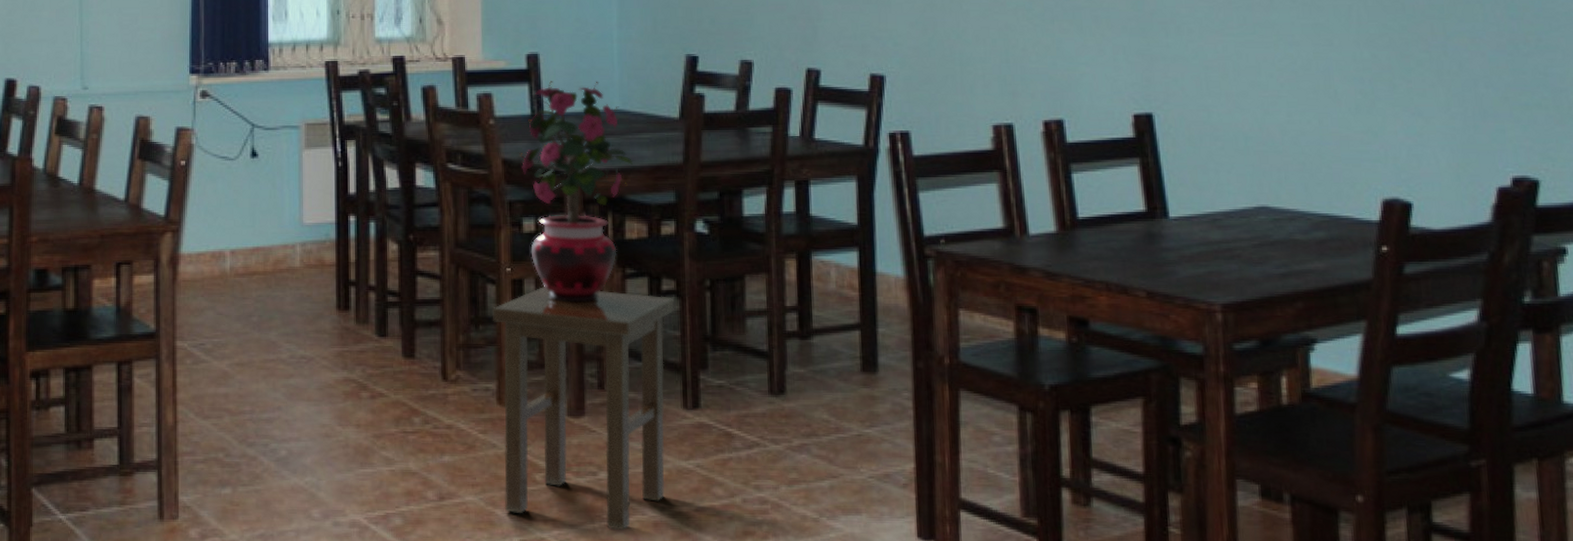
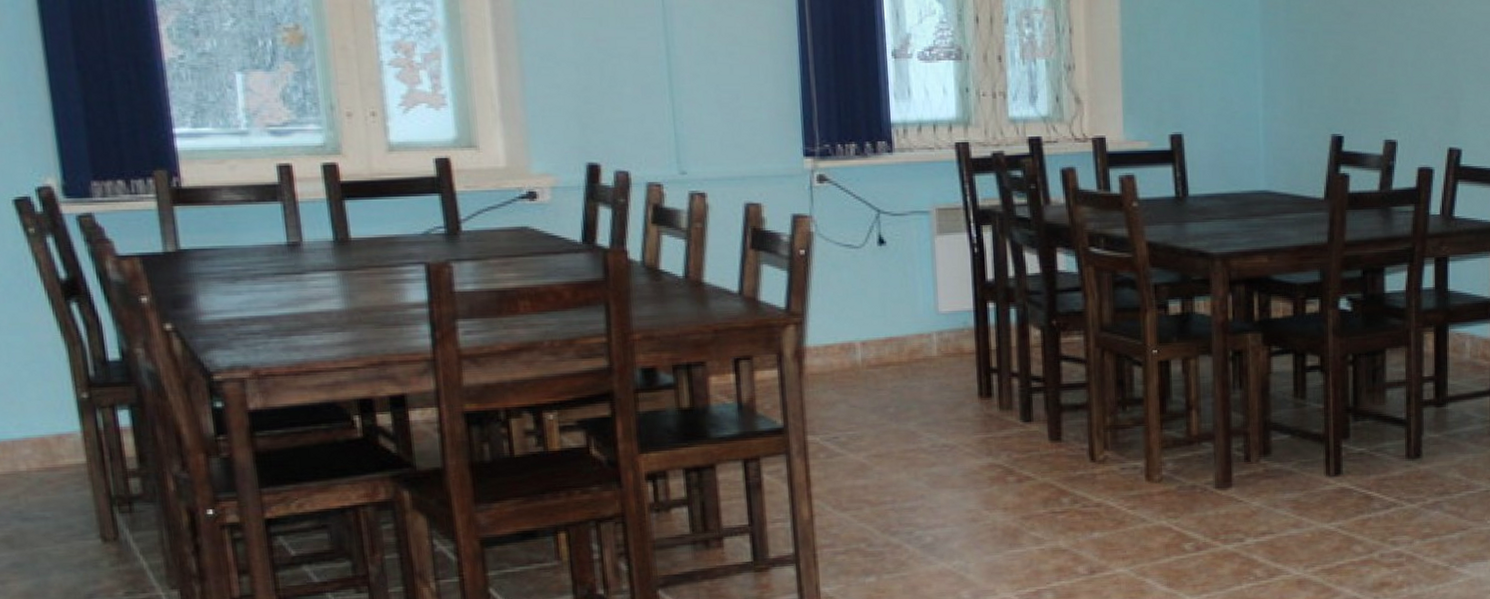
stool: present [492,287,675,531] -> none [1139,367,1319,590]
potted flower: present [518,80,632,303] -> none [1163,161,1278,381]

